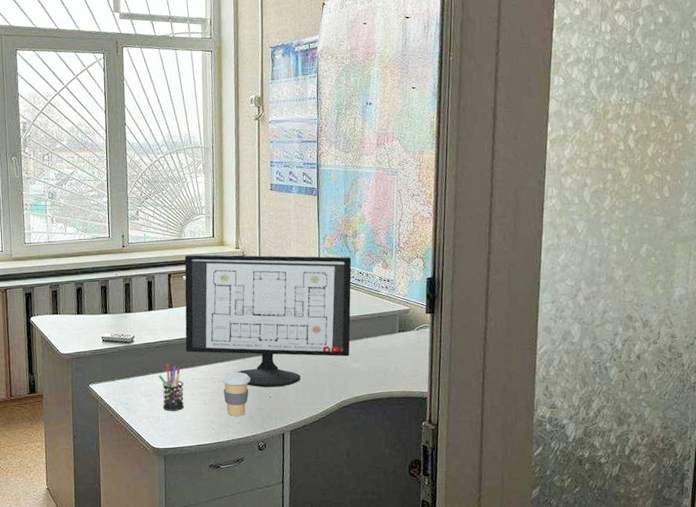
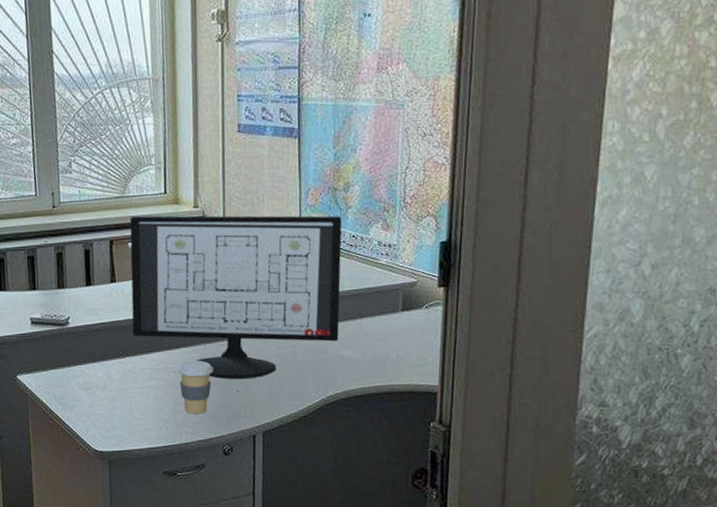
pen holder: present [158,363,184,411] -> none [99,350,131,408]

